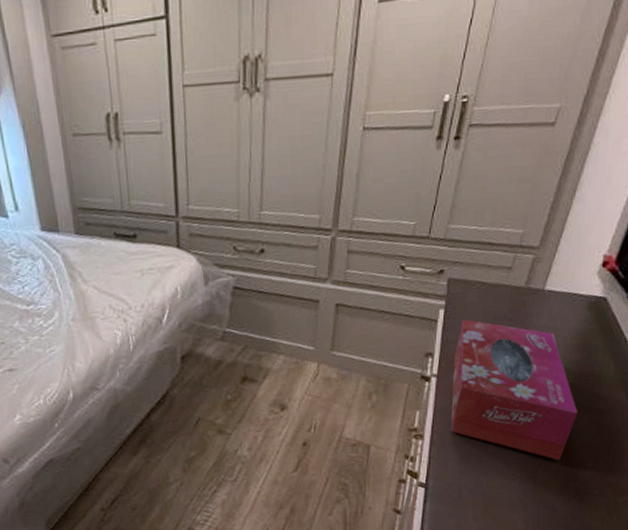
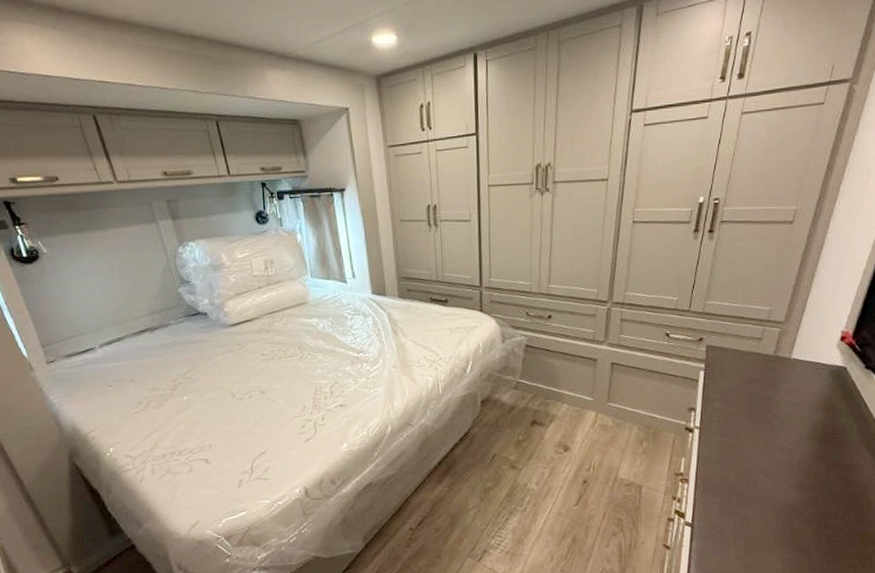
tissue box: present [451,319,577,461] -> none [713,380,826,509]

